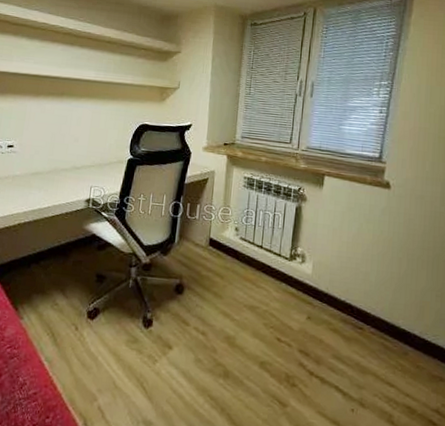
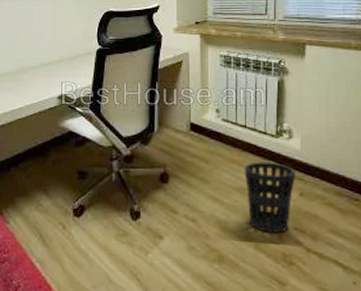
wastebasket: none [256,282,305,354] -> present [244,162,295,233]

